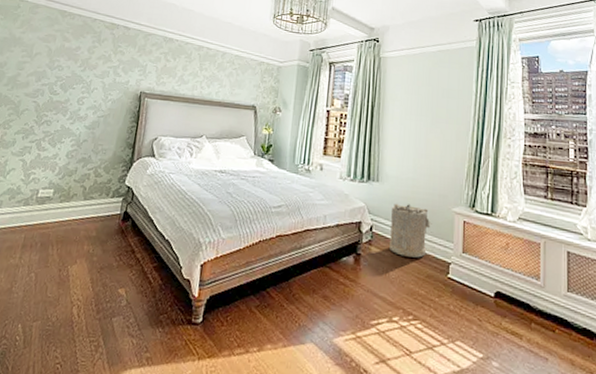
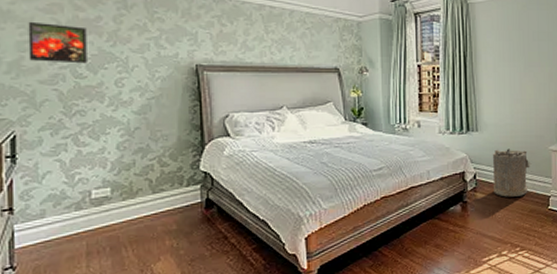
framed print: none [23,47,68,83] -> present [28,21,87,64]

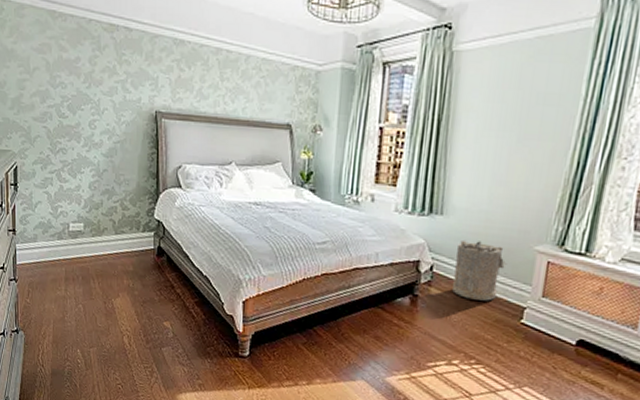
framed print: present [28,21,87,64] -> none [25,60,68,104]

